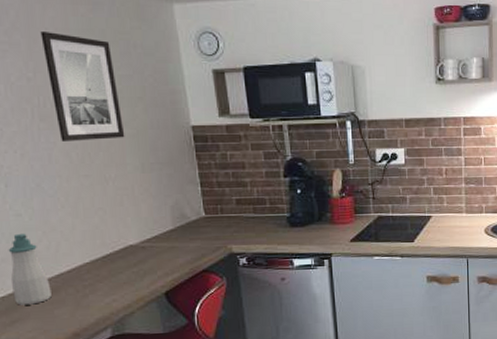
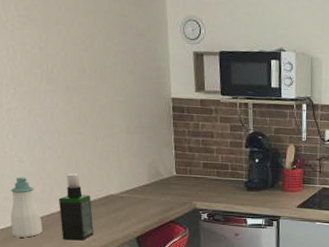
wall art: present [40,30,125,142] -> none [54,9,116,104]
spray bottle: none [68,224,114,304] -> present [59,173,94,241]

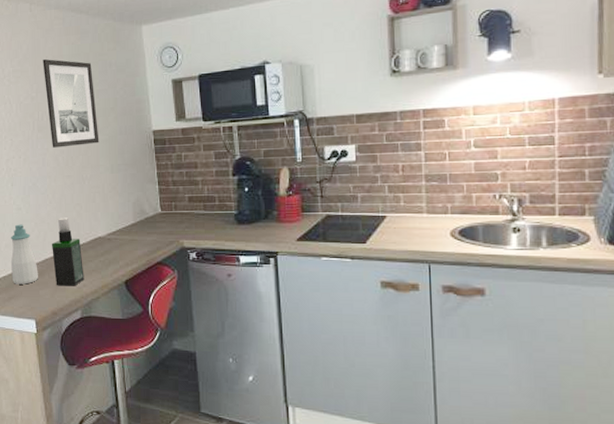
wall art: none [54,9,116,104] -> present [43,58,99,148]

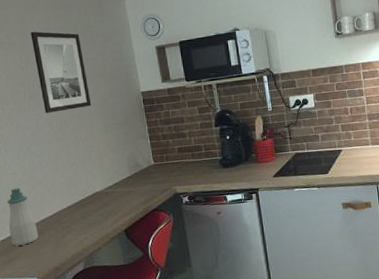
spray bottle: present [52,218,84,286] -> none [50,177,85,243]

